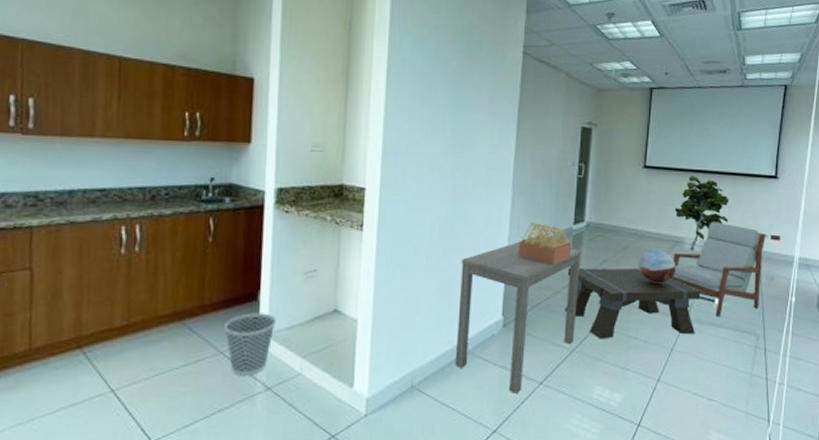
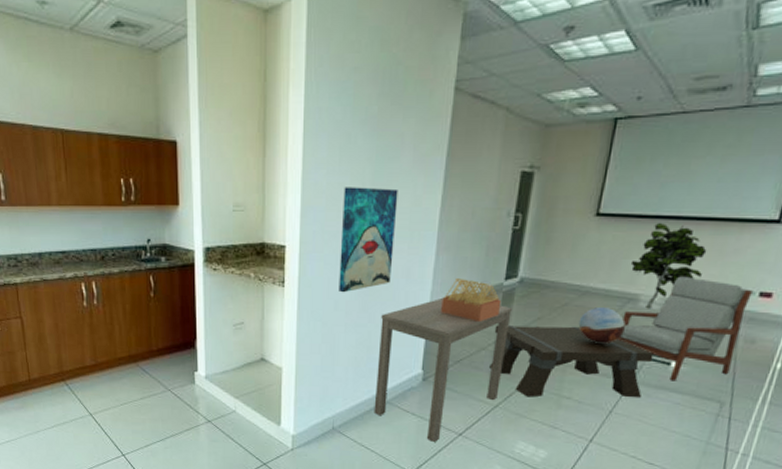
wastebasket: present [224,313,277,375] -> none [170,358,212,410]
wall art: none [419,132,476,237] -> present [339,187,398,293]

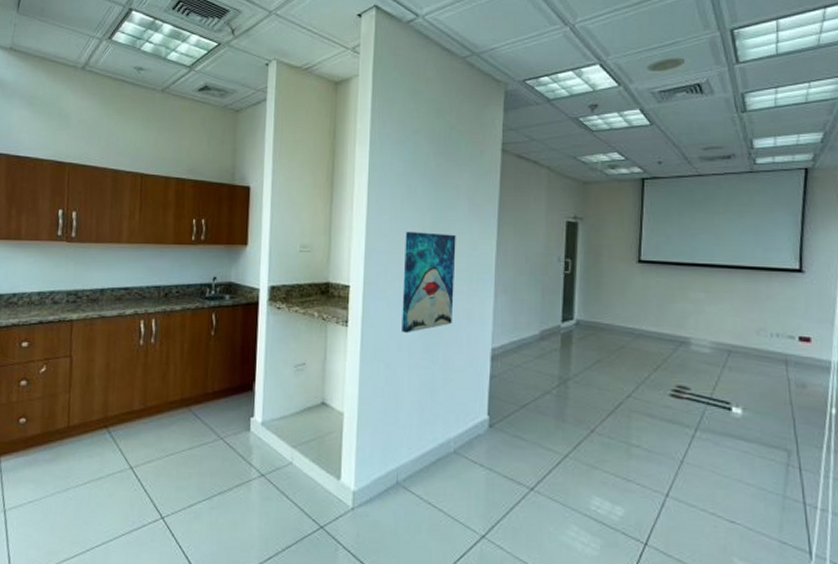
desk: present [374,297,512,442] -> none [440,339,571,498]
architectural model: present [441,278,502,322] -> none [503,320,561,364]
coffee table: present [489,325,654,398] -> none [555,368,714,447]
decorative sphere: present [578,307,626,345] -> none [637,350,681,389]
armchair: present [617,276,753,381] -> none [675,320,792,428]
indoor plant: present [630,222,707,309] -> none [676,269,743,353]

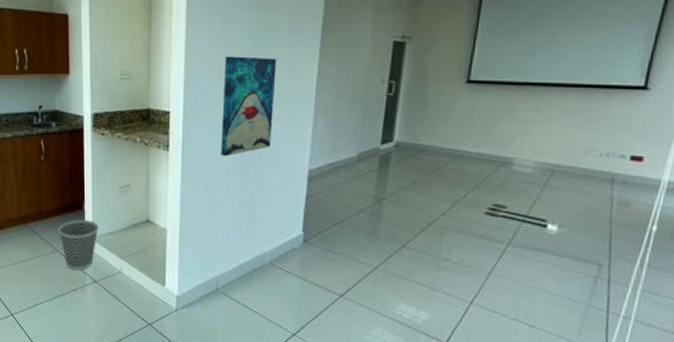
wastebasket: none [224,402,270,462] -> present [59,220,99,270]

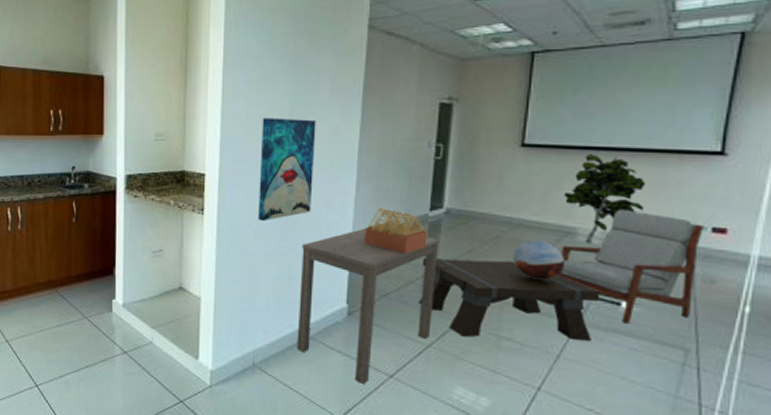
wastebasket: present [59,220,99,270] -> none [88,285,130,340]
desk: none [256,161,389,303] -> present [296,227,439,384]
architectural model: none [320,143,379,184] -> present [364,208,428,254]
coffee table: none [368,188,530,261] -> present [419,257,600,342]
decorative sphere: none [454,171,500,207] -> present [512,241,565,281]
armchair: none [492,140,623,244] -> present [557,209,703,324]
indoor plant: none [502,88,577,173] -> present [563,153,646,244]

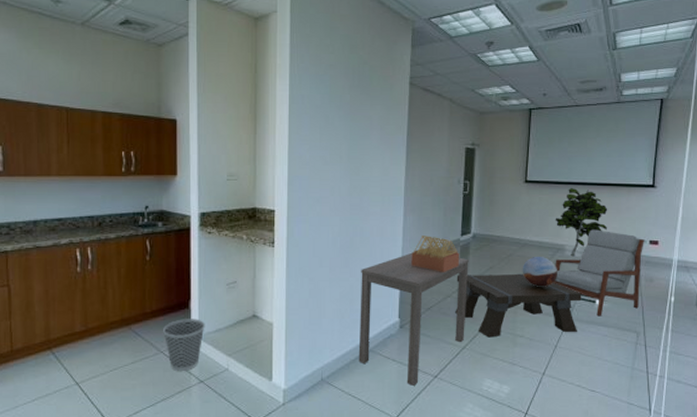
wastebasket: none [88,285,130,340] -> present [163,319,205,371]
wall art: present [258,118,316,222] -> none [323,159,370,251]

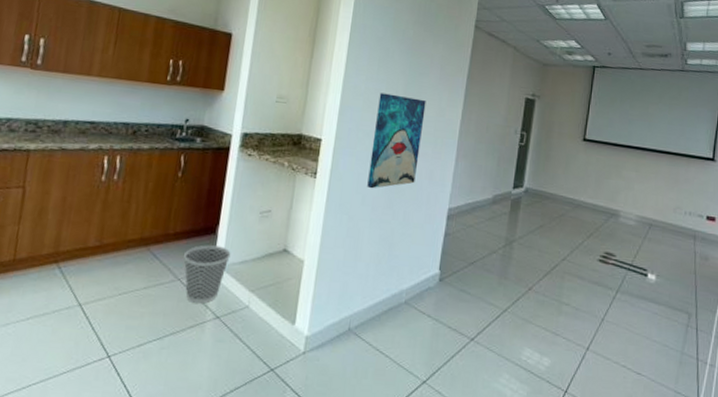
wall art: none [323,159,370,251] -> present [367,92,426,189]
desk: present [358,252,469,386] -> none [391,200,519,347]
architectural model: present [411,236,460,272] -> none [458,184,510,226]
coffee table: present [455,273,582,338] -> none [499,230,634,307]
decorative sphere: present [522,257,557,288] -> none [573,219,610,254]
armchair: present [553,229,644,317] -> none [604,197,701,292]
indoor plant: present [555,187,608,257] -> none [611,151,666,225]

